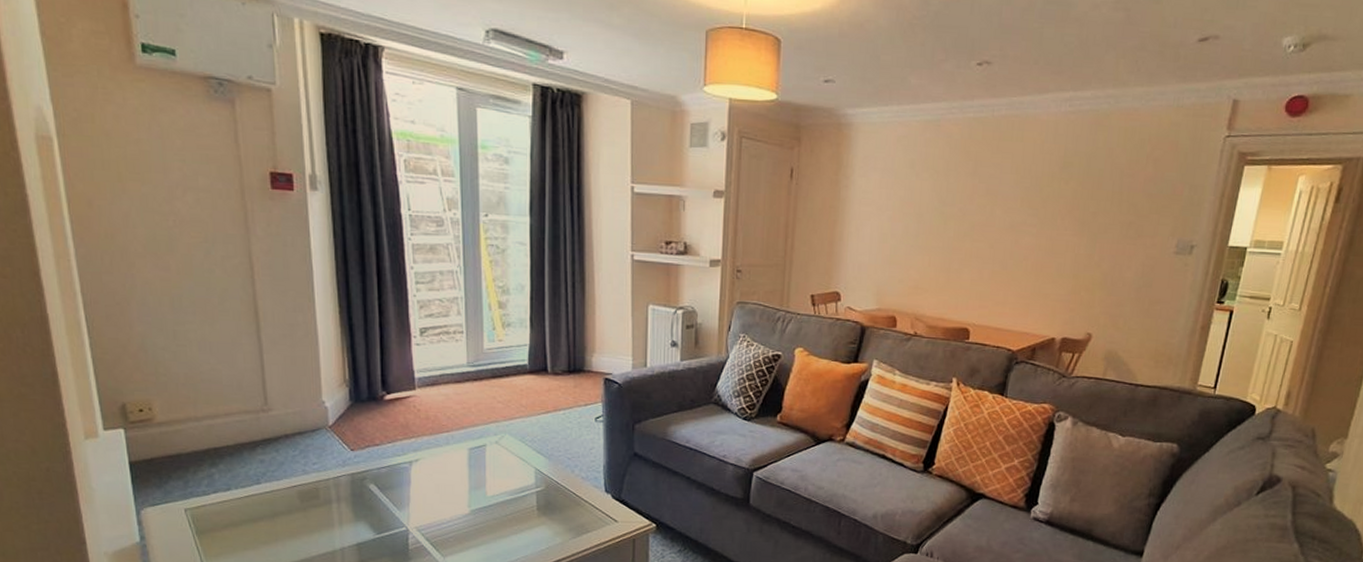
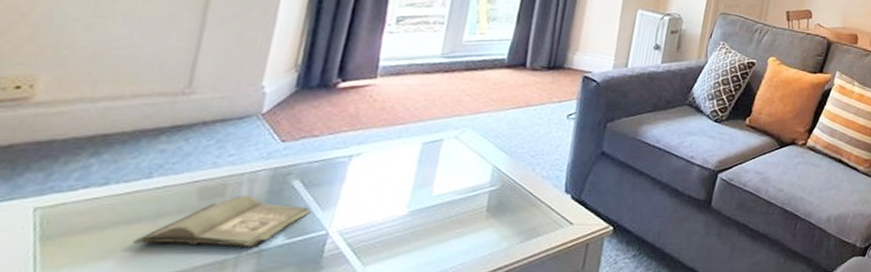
hardback book: none [262,497,390,541] -> present [132,195,311,247]

